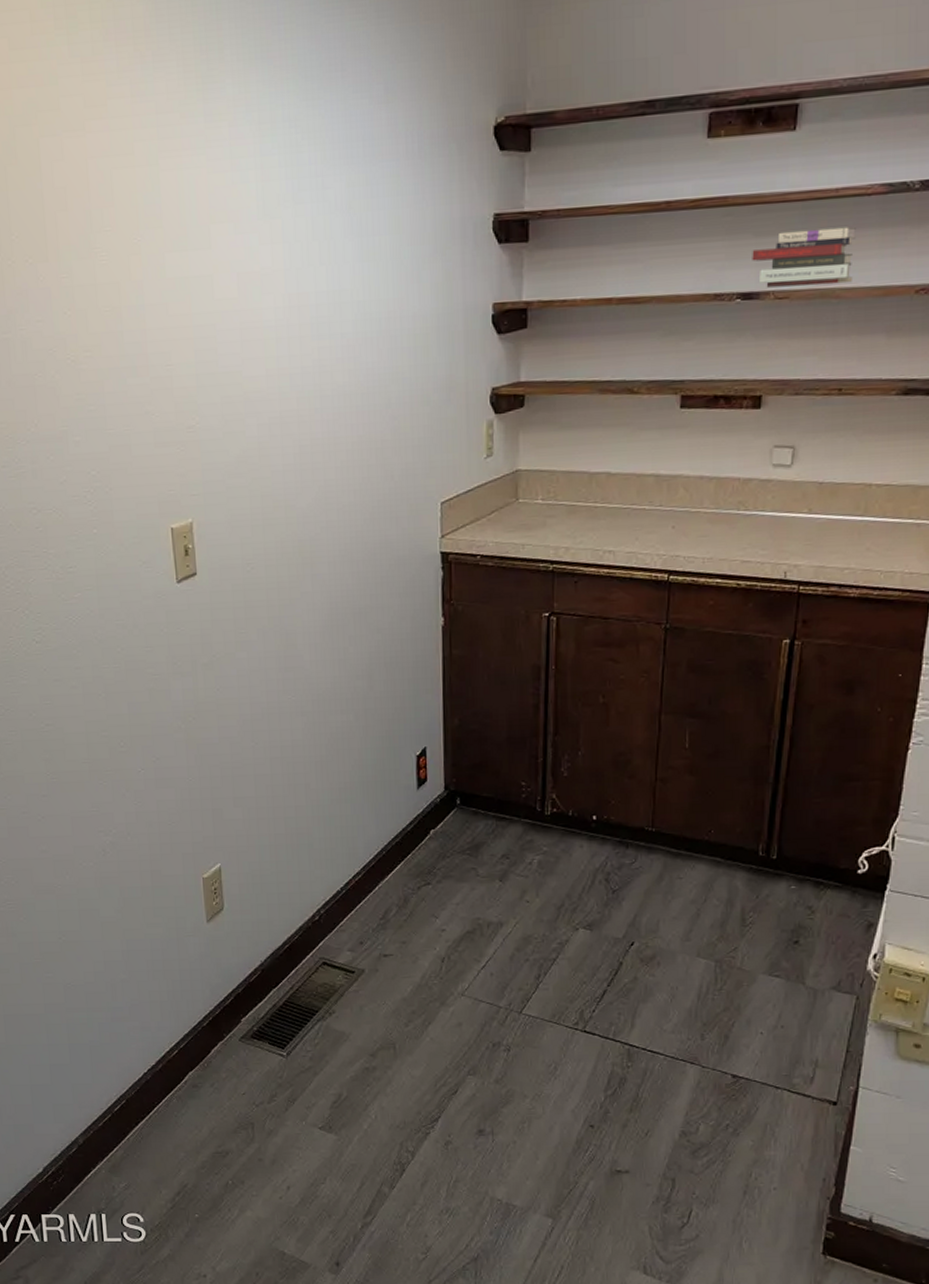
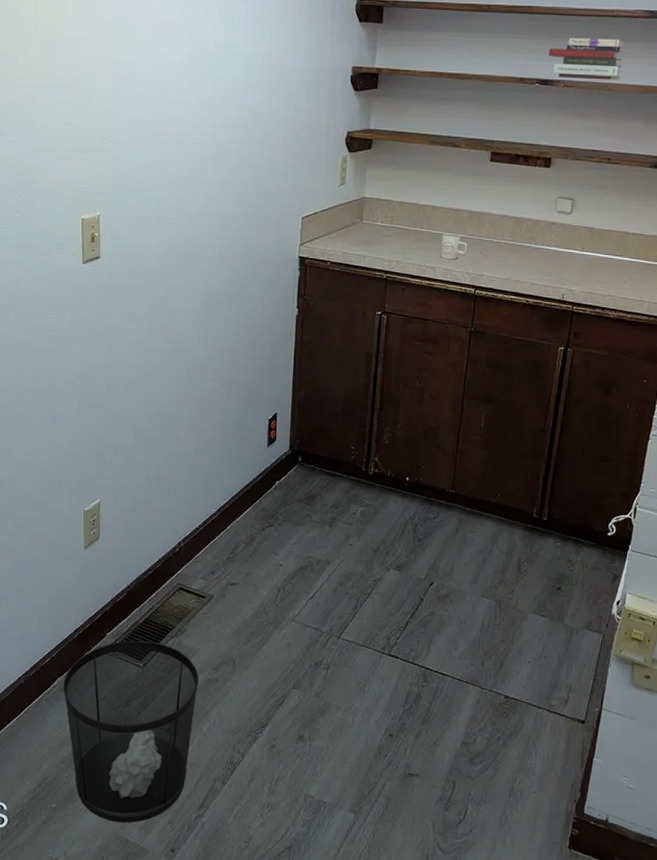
waste bin: none [195,1026,354,1234] -> present [63,641,198,823]
mug: none [620,505,656,540] -> present [440,233,468,260]

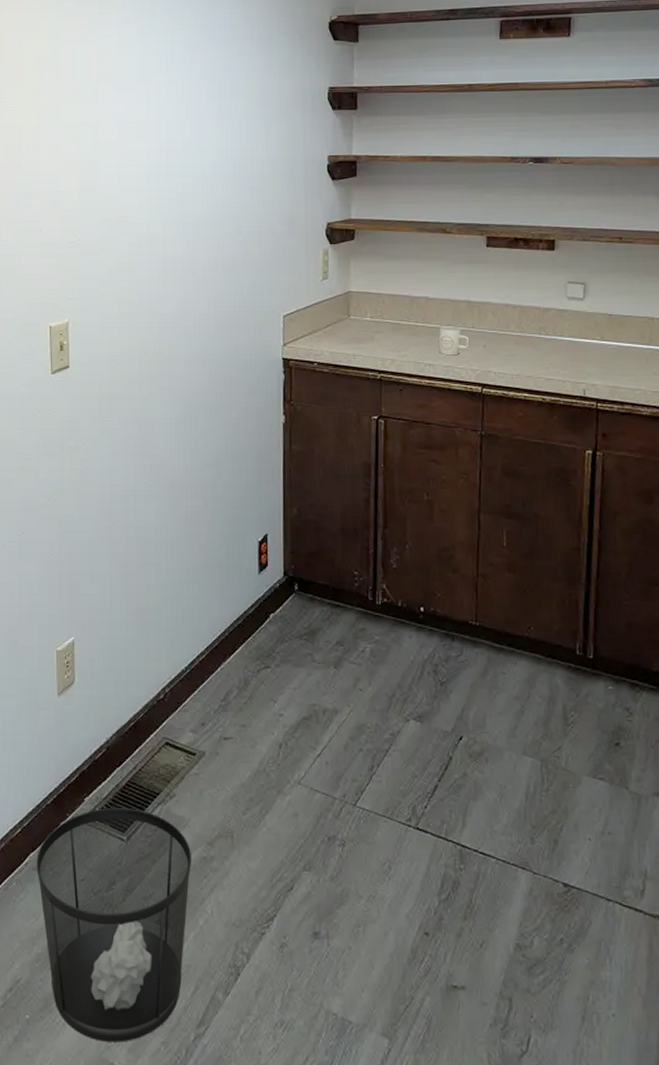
books: present [548,37,625,81] -> none [540,110,624,155]

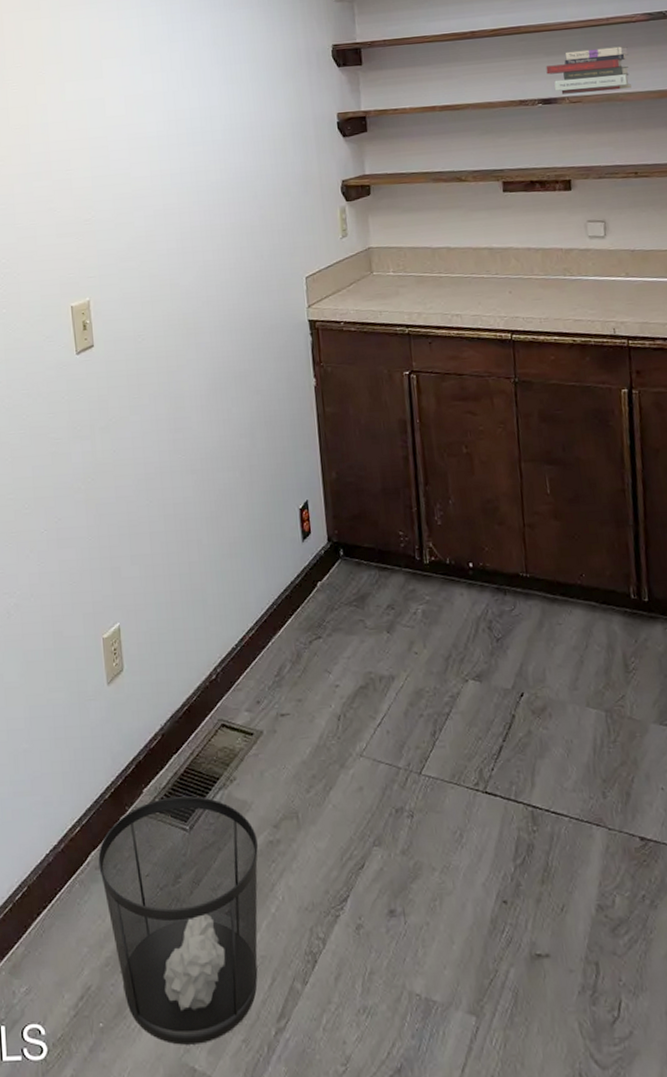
mug: present [438,326,470,356] -> none [462,274,496,305]
books: none [540,110,624,155] -> present [545,46,631,94]

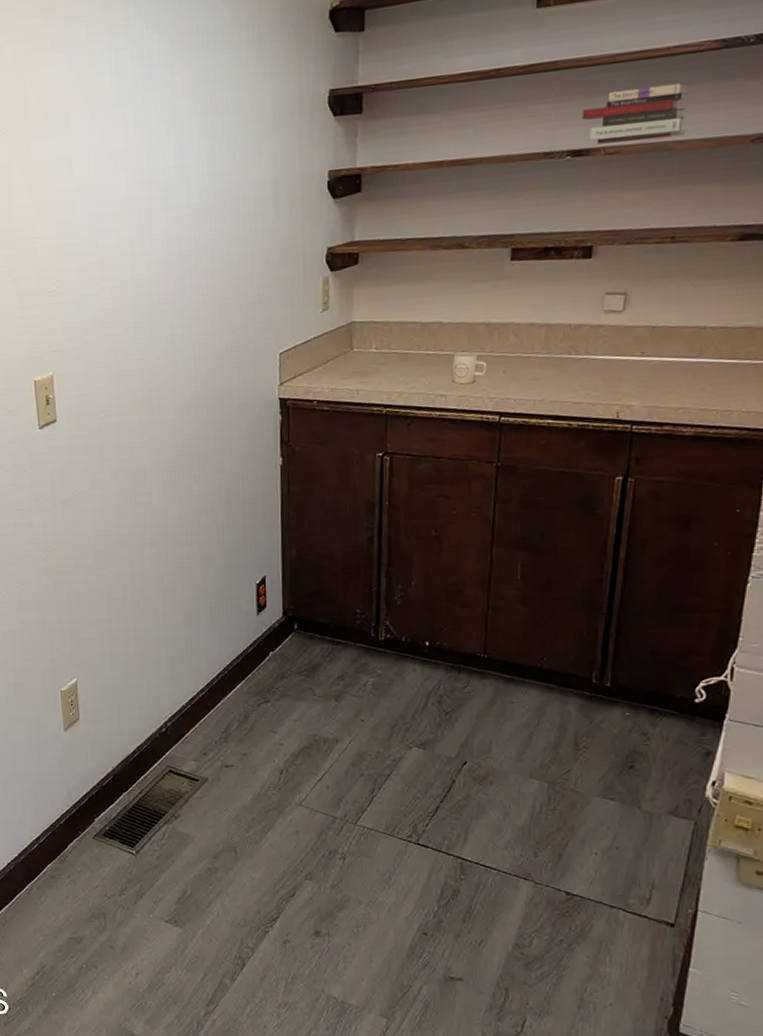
waste bin: present [98,796,258,1045] -> none [53,827,197,1016]
mug: none [462,274,496,305] -> present [452,352,488,385]

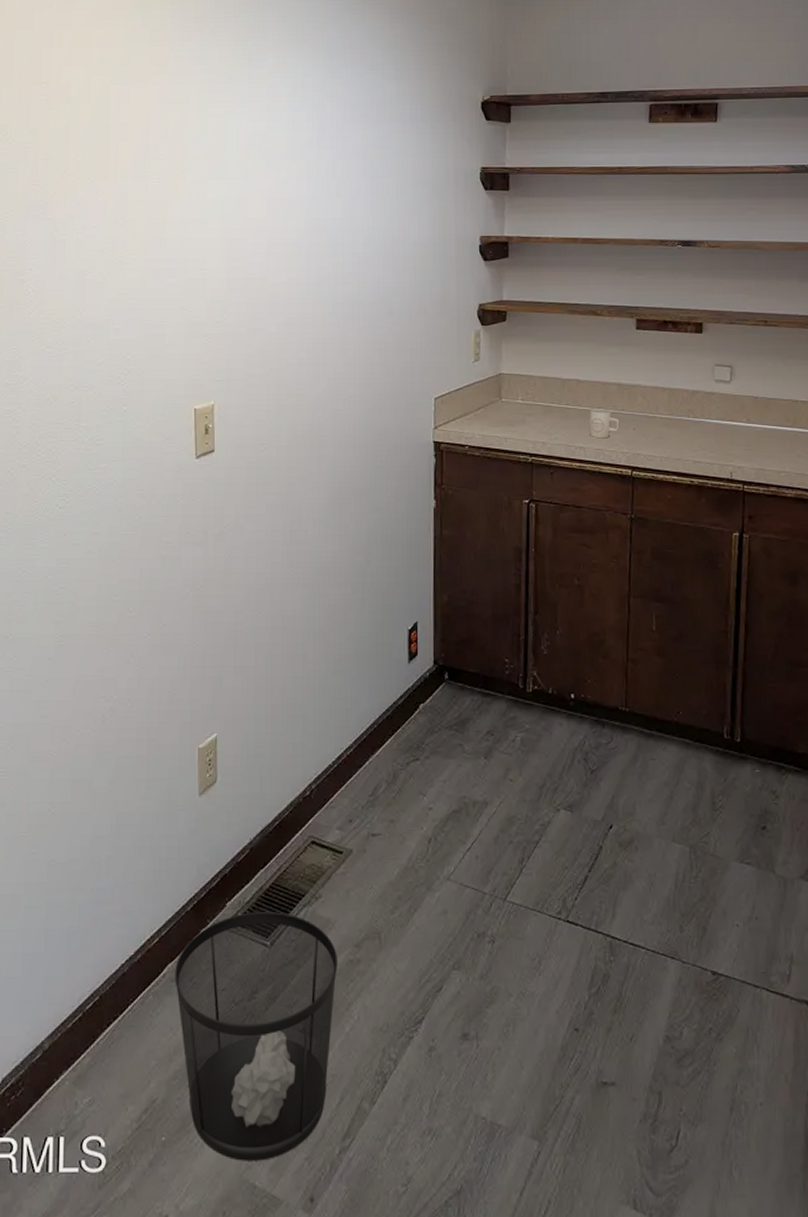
waste bin: none [53,827,197,1016] -> present [175,912,337,1161]
books: present [582,82,688,144] -> none [688,195,769,239]

